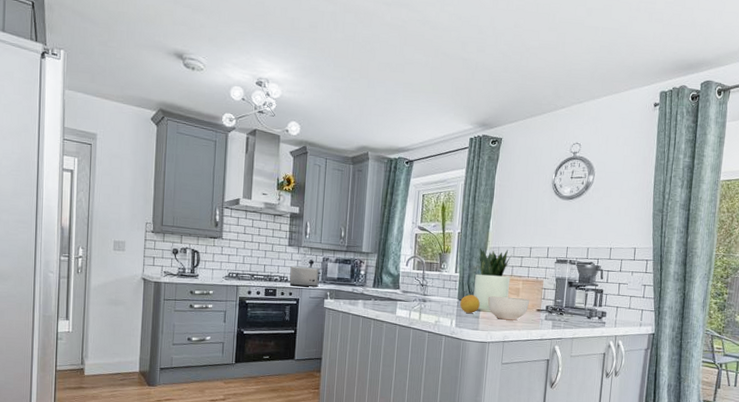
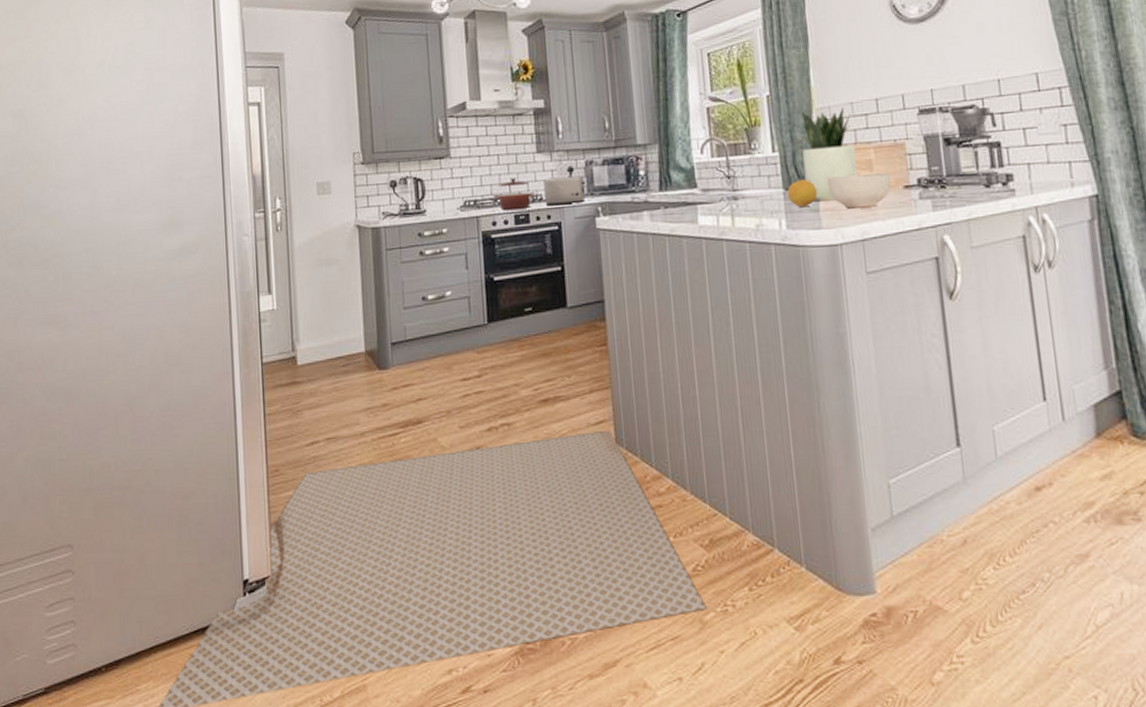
saucepan: none [251,261,283,286] -> present [493,178,536,211]

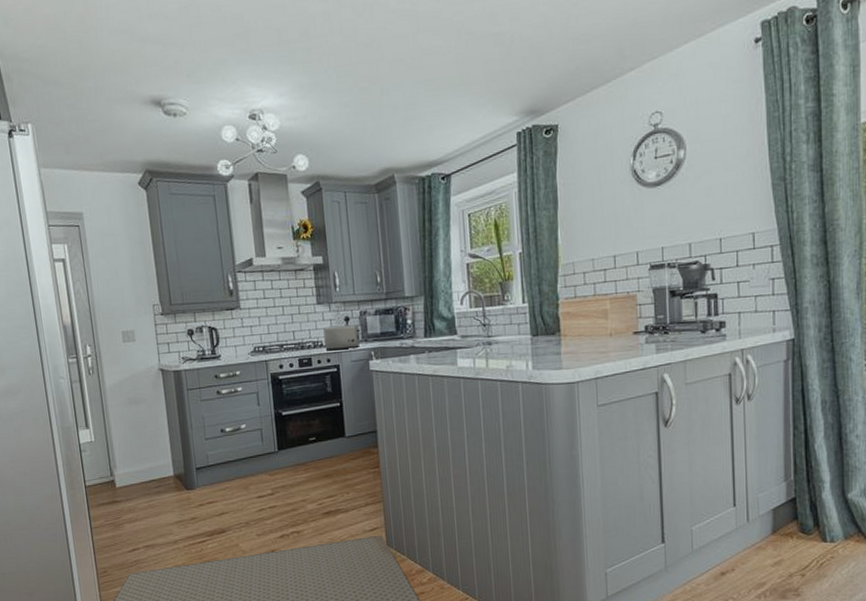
saucepan: present [493,178,536,211] -> none [280,326,317,355]
fruit: present [787,179,818,208] -> none [534,327,560,351]
planter: present [801,108,858,202] -> none [549,264,595,346]
bowl: present [826,173,891,209] -> none [568,321,623,352]

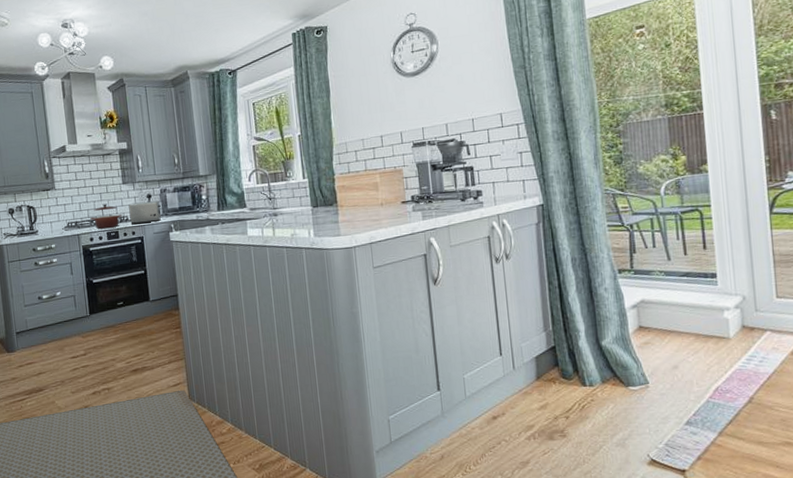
saucepan: none [280,326,317,355] -> present [90,203,123,229]

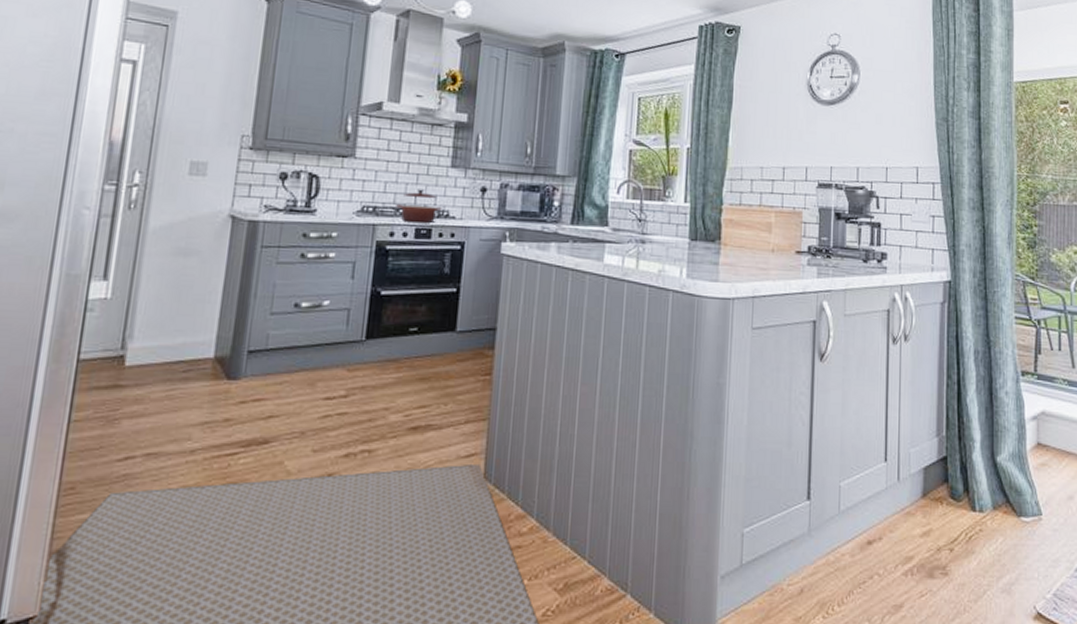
toaster: present [128,200,162,225] -> none [451,195,497,226]

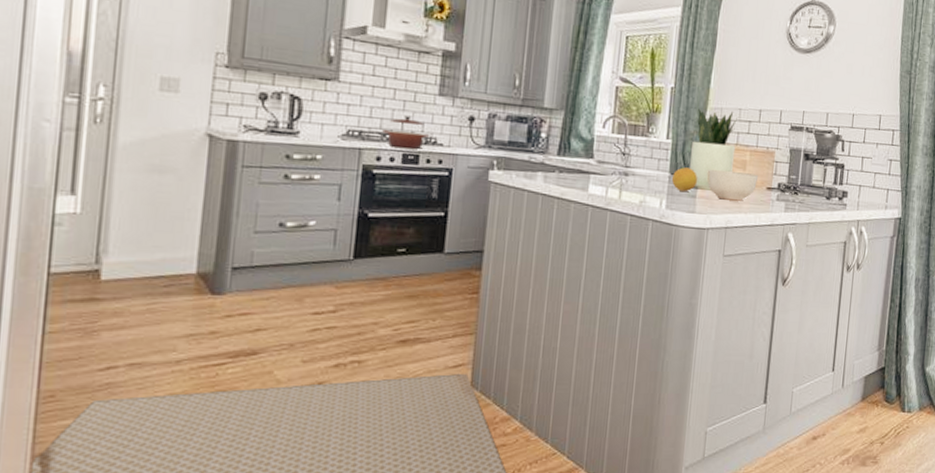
fruit: none [692,232,720,259] -> present [672,167,698,192]
planter: none [711,168,759,256] -> present [690,108,737,190]
bowl: none [729,234,786,267] -> present [706,170,759,201]

